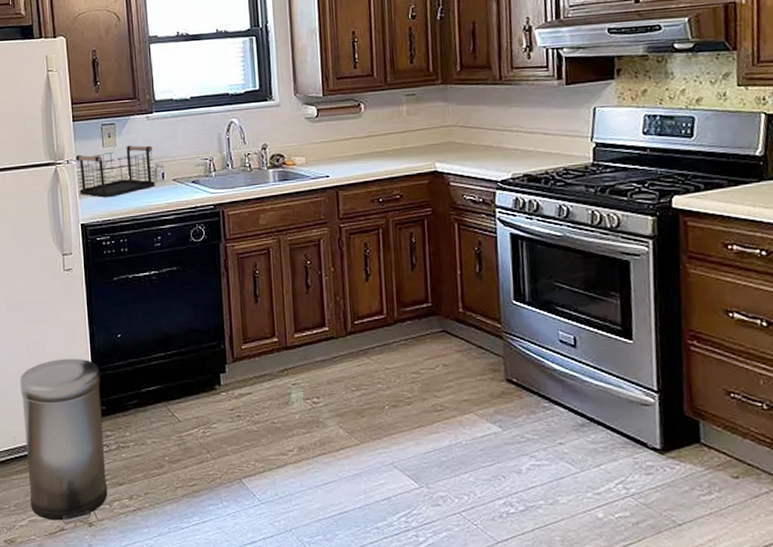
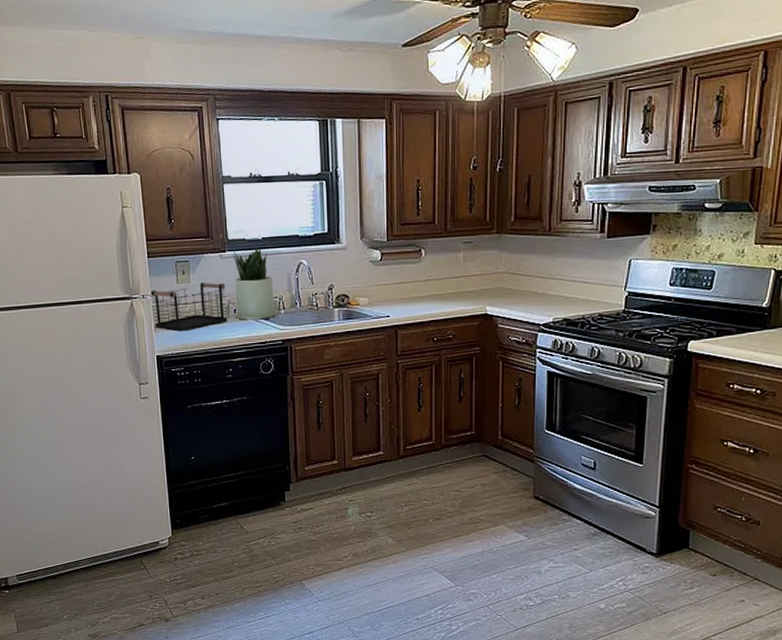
pedal bin: present [20,358,107,524] -> none [100,478,182,620]
planter: none [160,108,209,184] -> present [232,248,279,320]

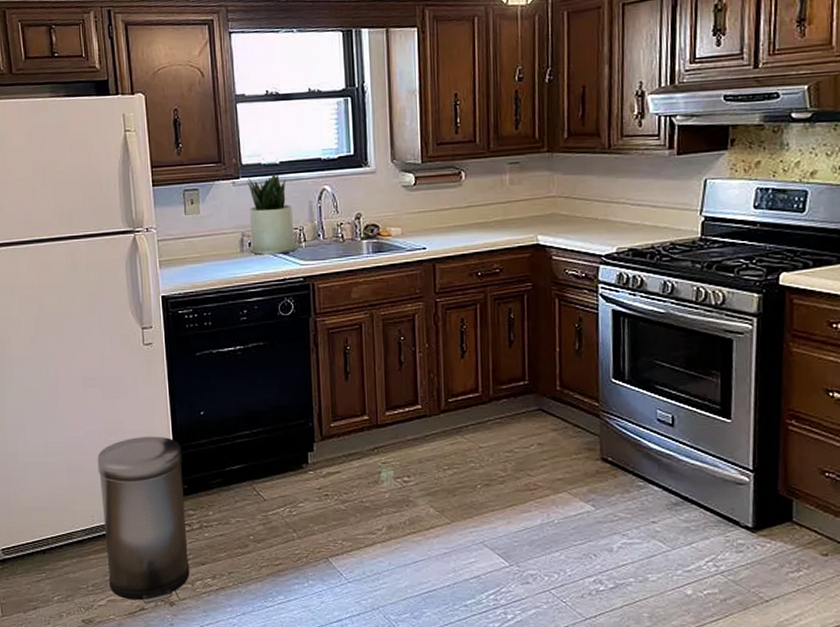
pedal bin: none [100,478,182,620] -> present [97,436,189,604]
dish rack: present [150,282,227,332] -> none [155,212,241,269]

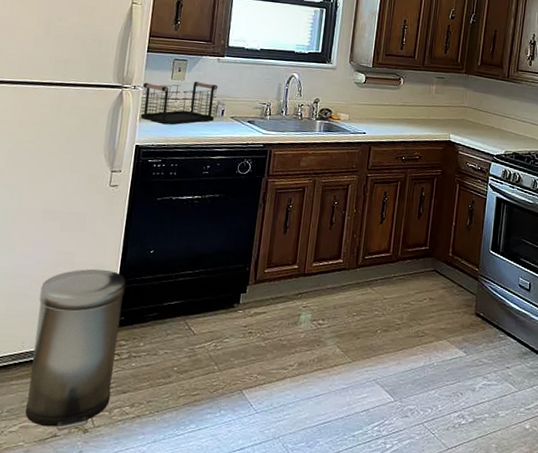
dish rack: none [155,212,241,269] -> present [140,81,218,126]
planter: present [247,173,299,255] -> none [220,56,265,123]

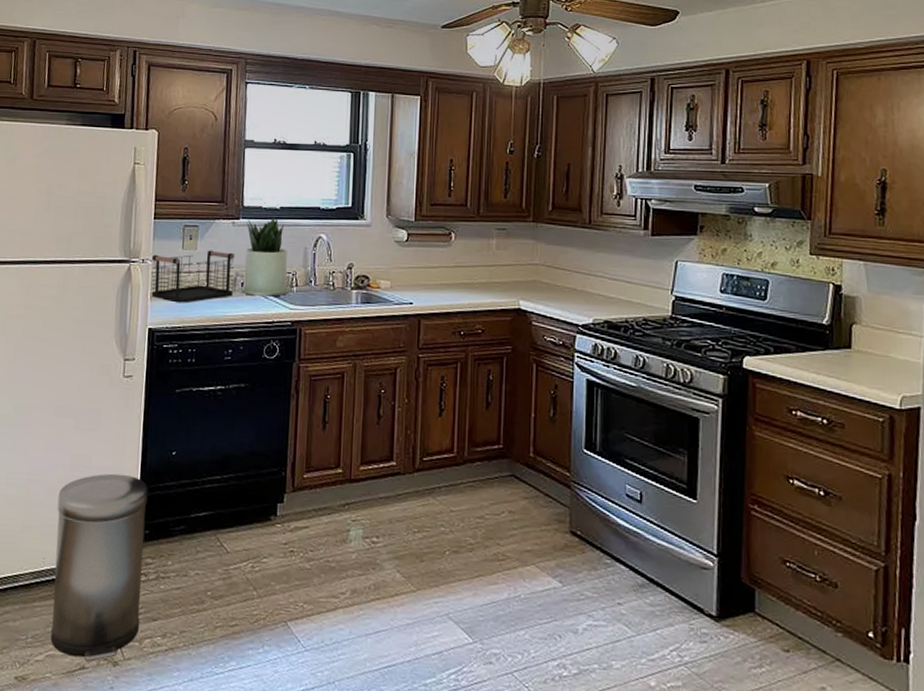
planter: none [220,56,265,123] -> present [239,217,291,297]

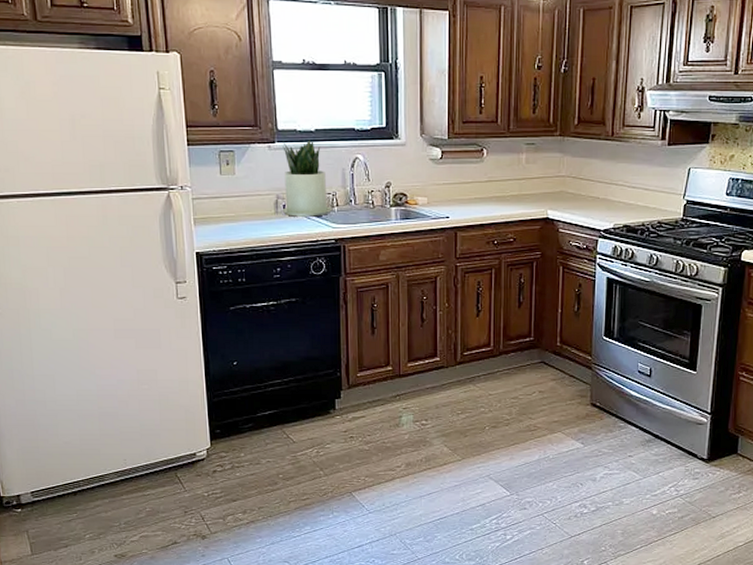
pedal bin: present [50,473,148,662] -> none [129,384,221,538]
dish rack: present [151,250,235,304] -> none [190,174,276,227]

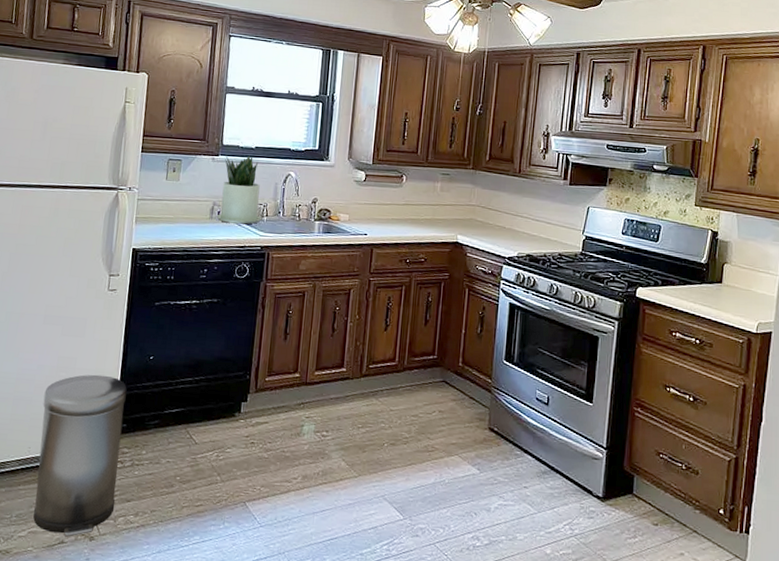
pedal bin: none [129,384,221,538] -> present [33,374,127,537]

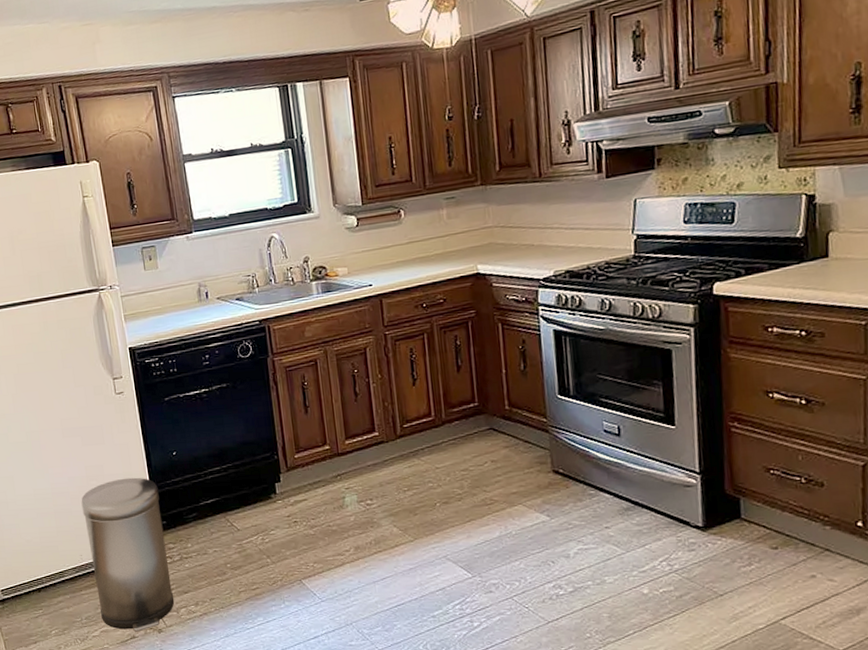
planter: present [216,155,261,225] -> none [199,225,253,303]

